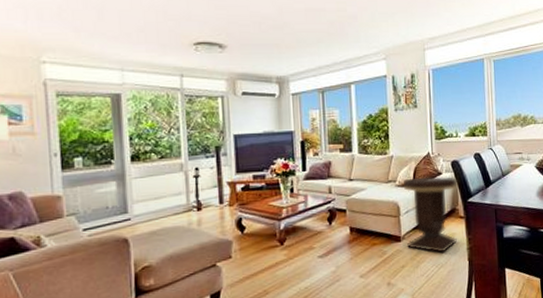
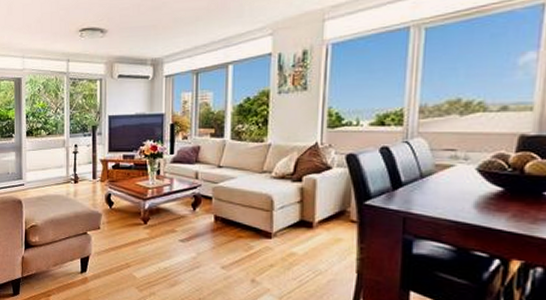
side table: present [404,176,457,253] -> none [277,170,352,258]

